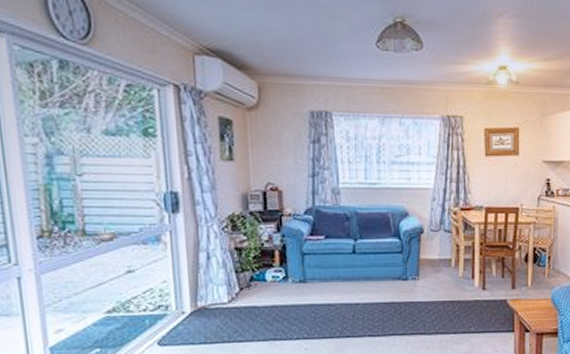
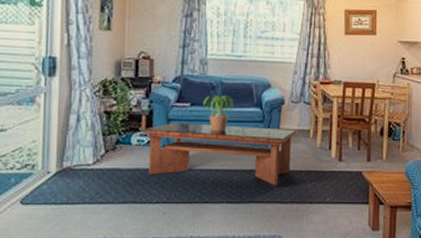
coffee table: none [277,256,437,318] -> present [143,122,296,186]
potted plant: none [338,226,370,263] -> present [203,95,234,131]

